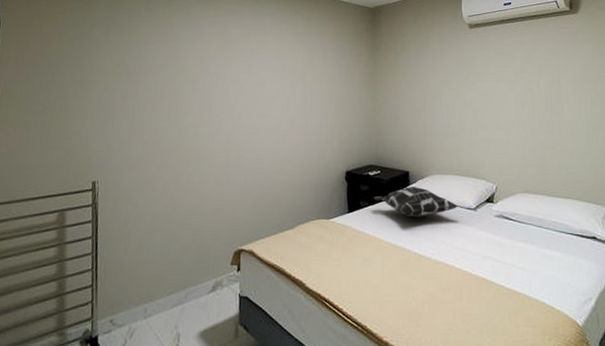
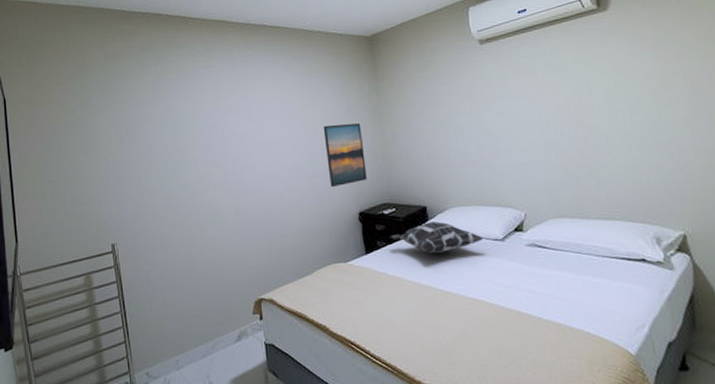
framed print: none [320,85,357,145] -> present [323,123,367,188]

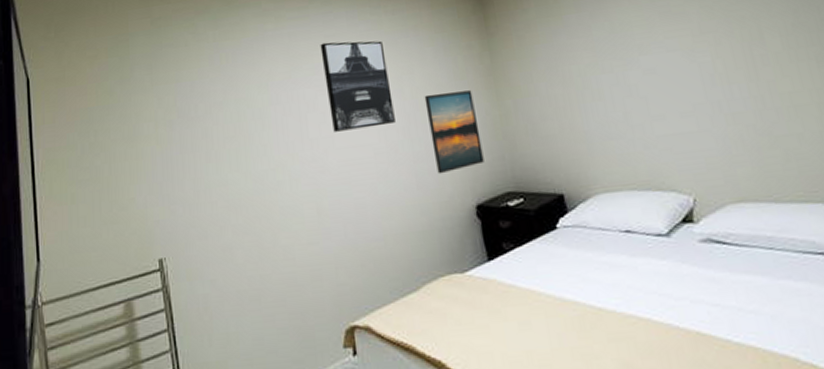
wall art: none [242,79,299,152] -> present [320,40,395,132]
decorative pillow: present [389,221,484,254] -> none [518,213,643,257]

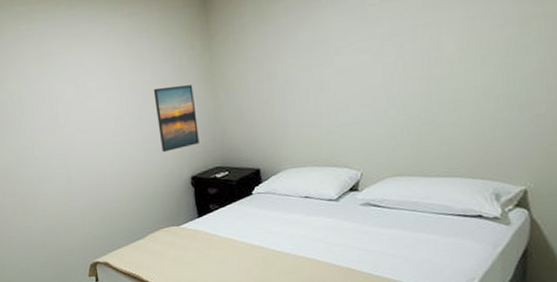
wall art: present [320,40,395,132] -> none [67,41,129,118]

